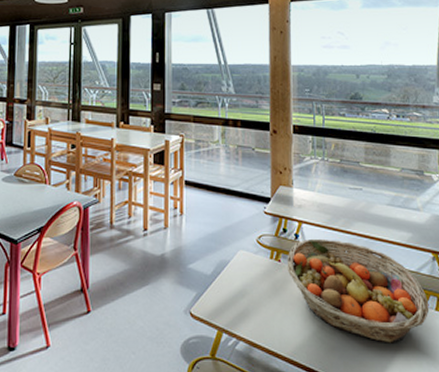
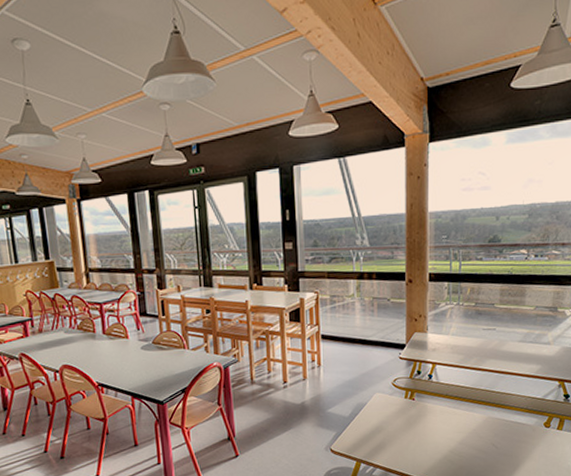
fruit basket: present [287,238,430,343] -> none [420,377,552,460]

